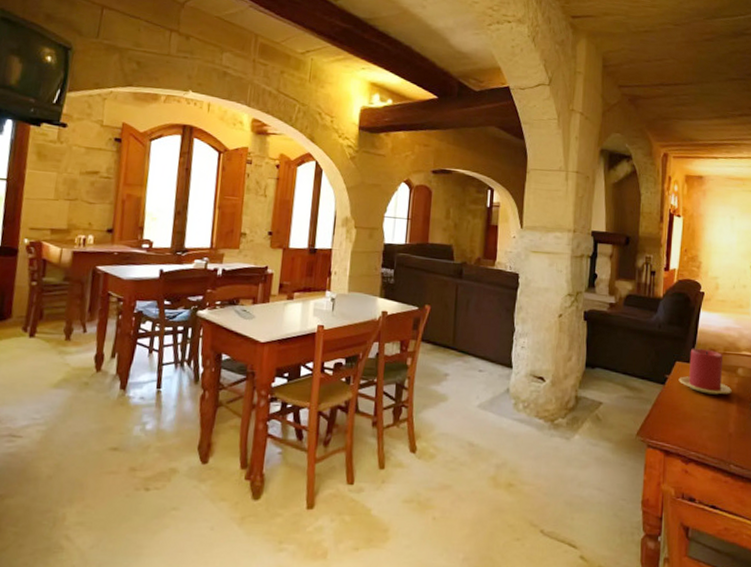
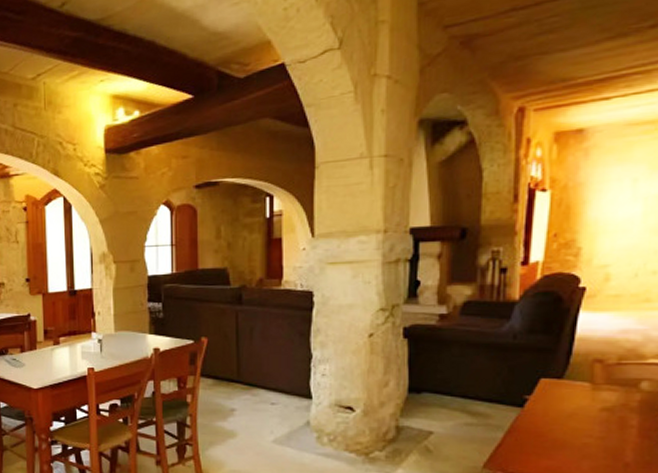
candle: present [678,348,732,395] -> none [544,360,630,416]

